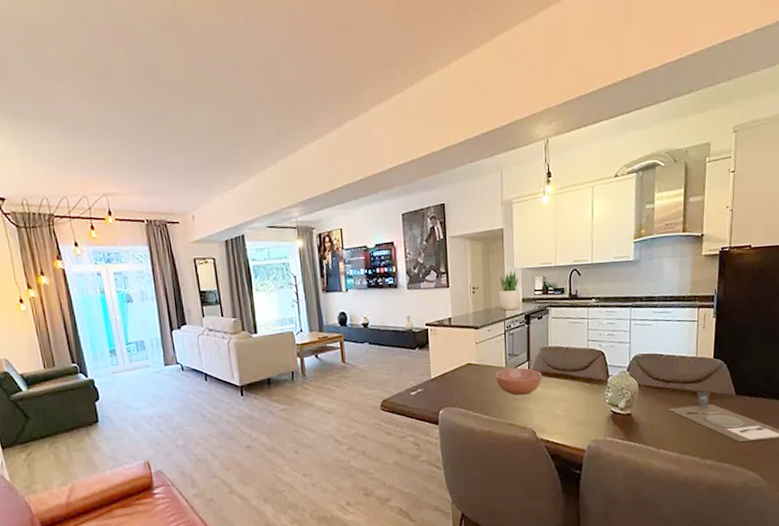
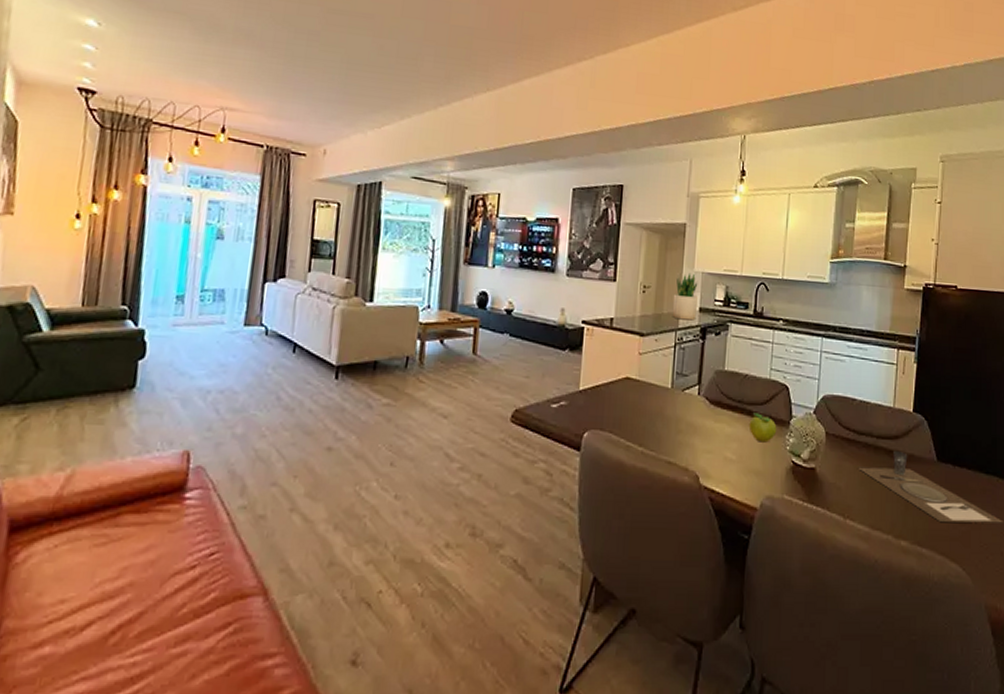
bowl: present [495,368,542,395] -> none [658,391,714,427]
fruit: none [573,377,597,400] -> present [748,413,777,443]

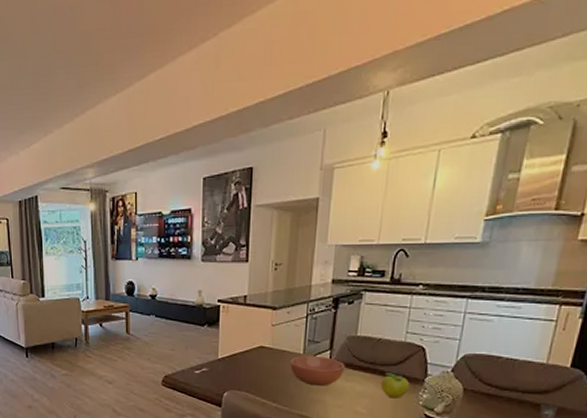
bowl: none [658,391,714,427] -> present [290,356,345,386]
planter: present [672,272,698,321] -> none [304,246,331,292]

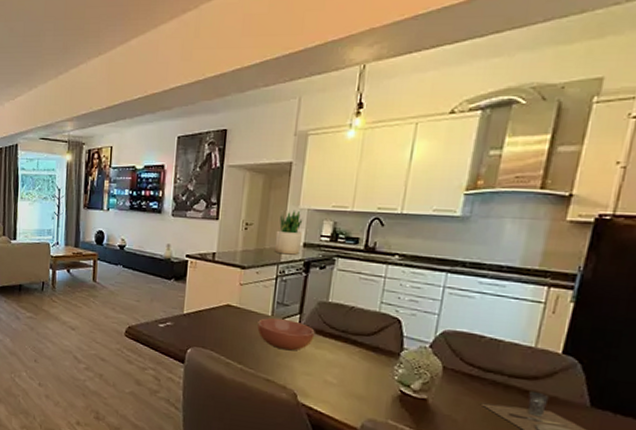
planter: none [304,246,331,292] -> present [274,210,303,255]
fruit: present [380,373,410,399] -> none [352,343,385,371]

